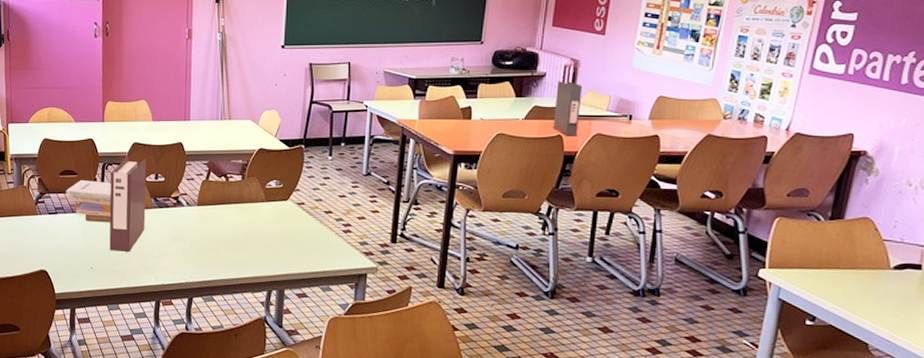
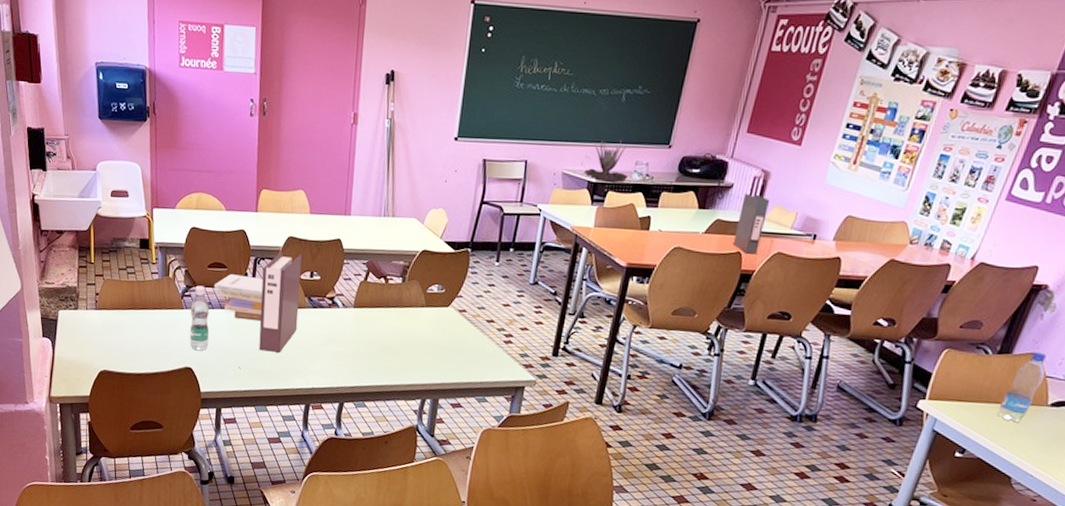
bottle: none [44,192,63,254] -> present [190,285,210,351]
plant: none [404,40,445,77] -> present [583,141,628,182]
bottle: none [841,216,882,287] -> present [997,352,1046,423]

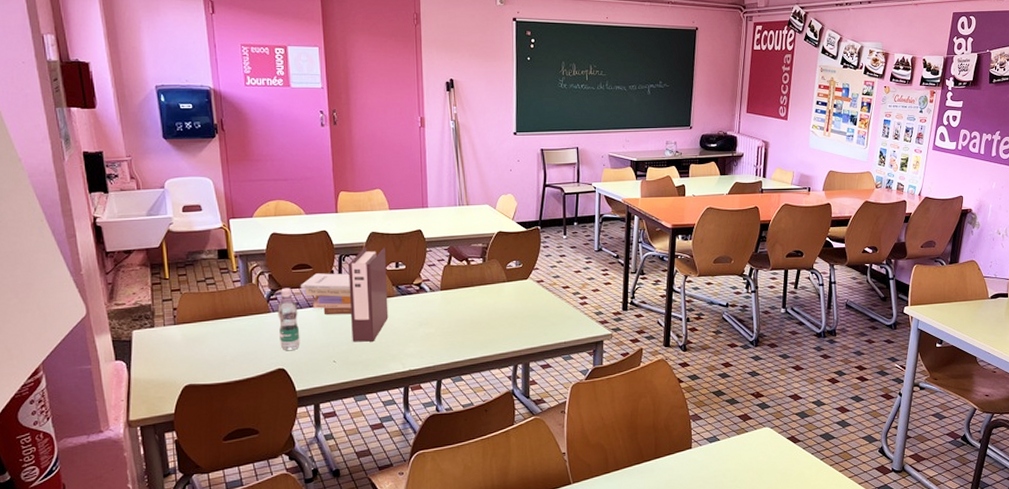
plant: present [583,141,628,182] -> none [626,126,661,160]
binder: present [732,193,771,254] -> none [750,160,773,208]
bottle: present [997,352,1046,423] -> none [958,259,983,314]

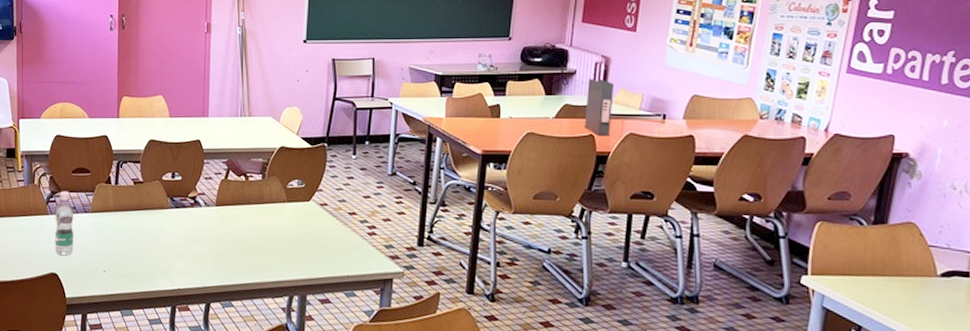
books: present [300,273,352,315] -> none [78,178,126,224]
binder: present [348,246,389,342] -> none [123,154,163,254]
binder: none [750,160,773,208] -> present [584,78,615,136]

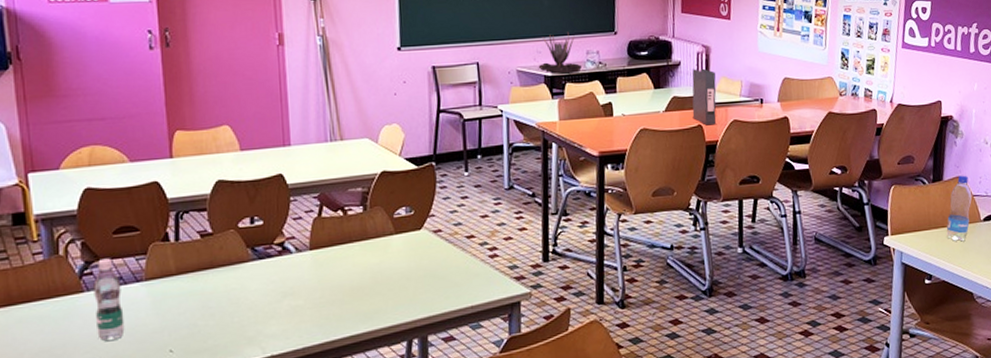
plant: none [430,36,472,74] -> present [538,33,582,74]
bottle: none [886,221,928,296] -> present [946,175,973,242]

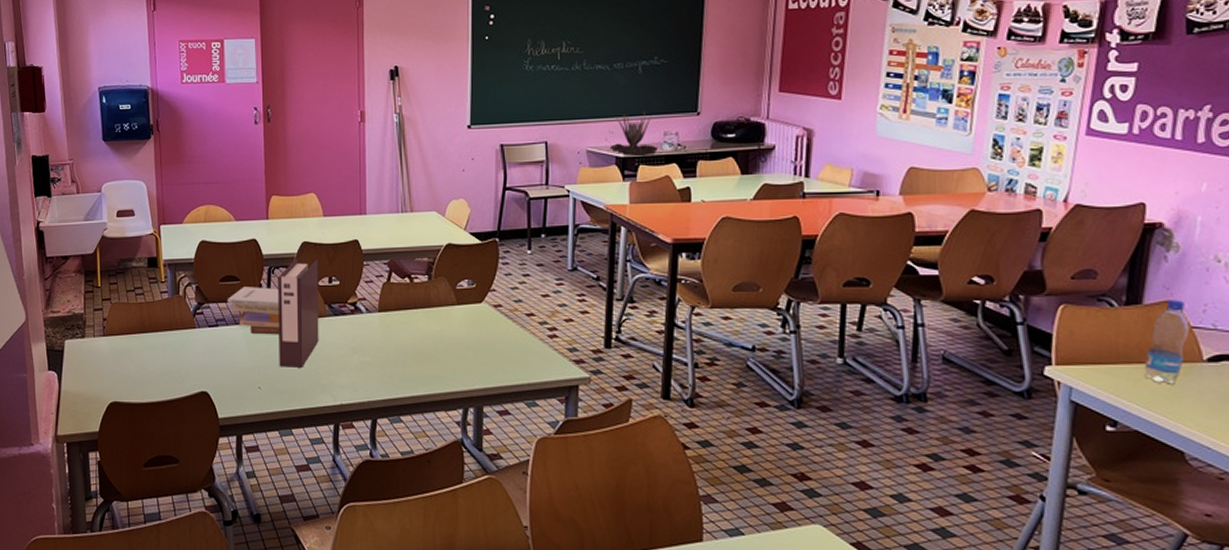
bottle: present [93,258,125,342] -> none [203,302,225,373]
books: none [123,235,194,290] -> present [227,287,280,335]
binder: none [188,199,242,324] -> present [278,258,319,368]
binder: present [692,68,717,126] -> none [786,153,820,218]

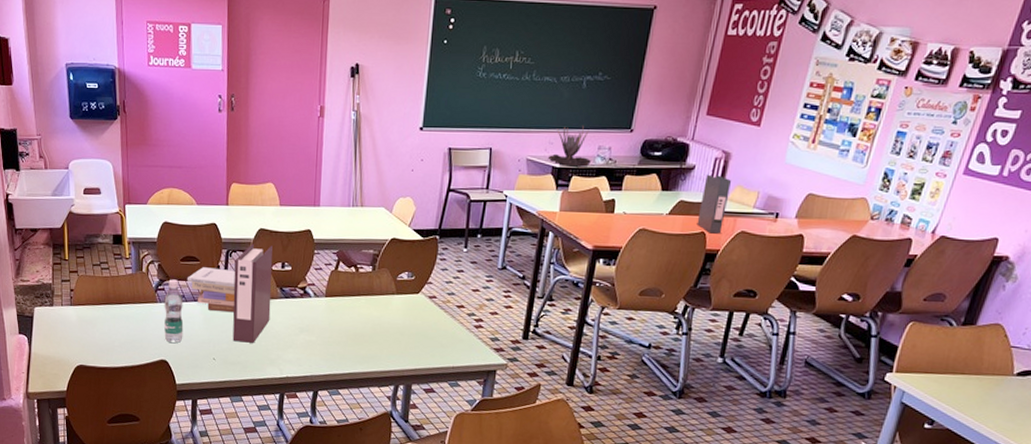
bottle: none [203,302,225,373] -> present [164,279,184,344]
binder: none [786,153,820,218] -> present [696,174,732,234]
bottle: present [1144,300,1190,385] -> none [964,322,1010,393]

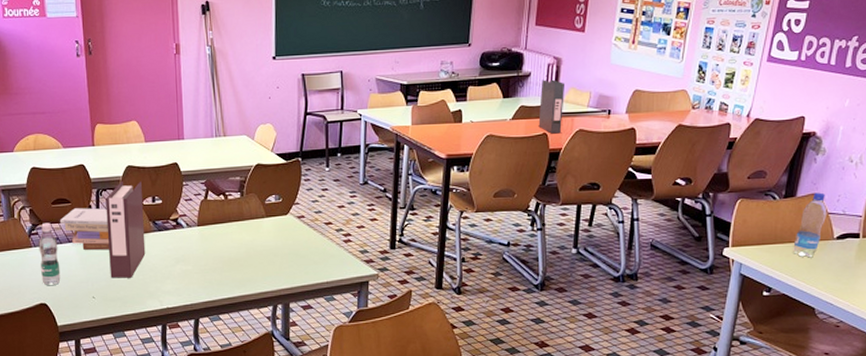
plant: present [547,126,591,167] -> none [395,44,435,83]
bottle: none [964,322,1010,393] -> present [793,192,827,258]

